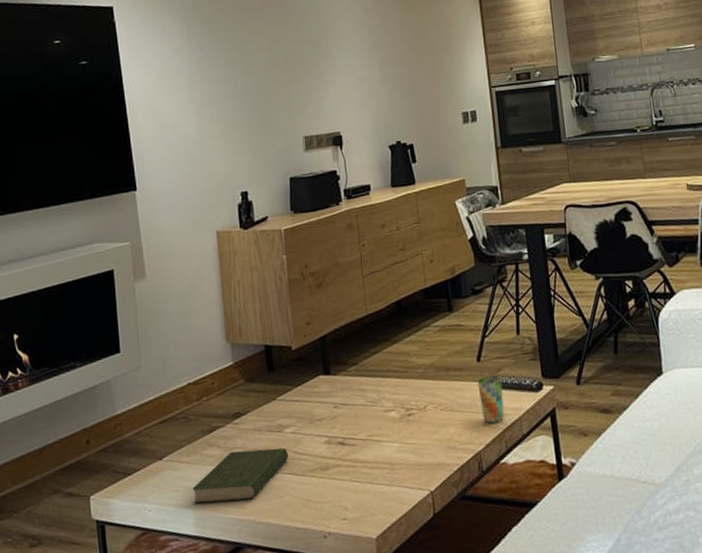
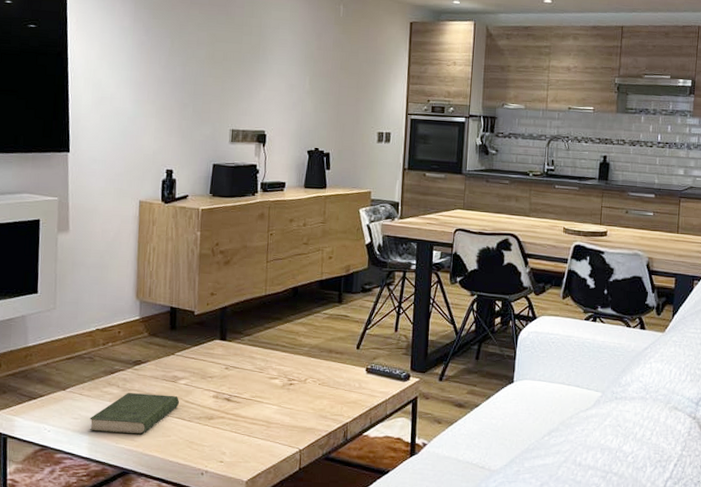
cup: present [477,375,504,423] -> none [354,362,376,402]

